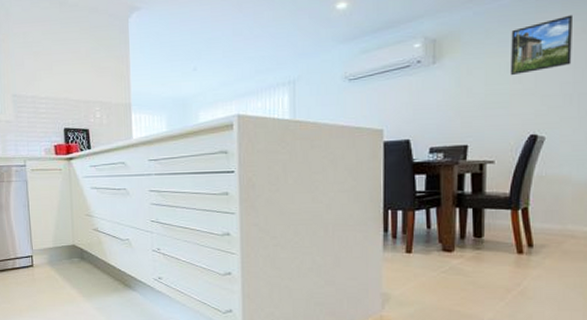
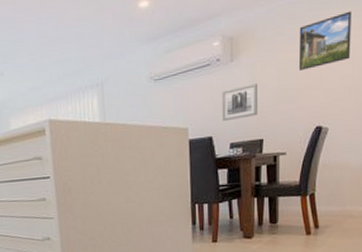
wall art: none [421,86,462,125] -> present [221,83,258,122]

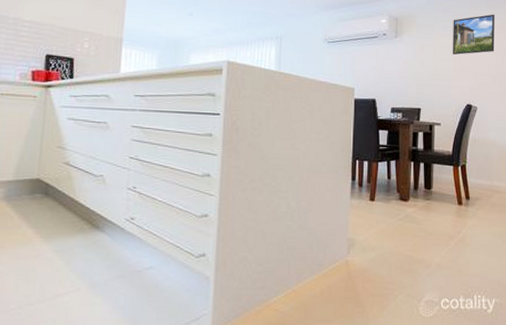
wall art: present [221,83,258,122] -> none [385,58,417,88]

